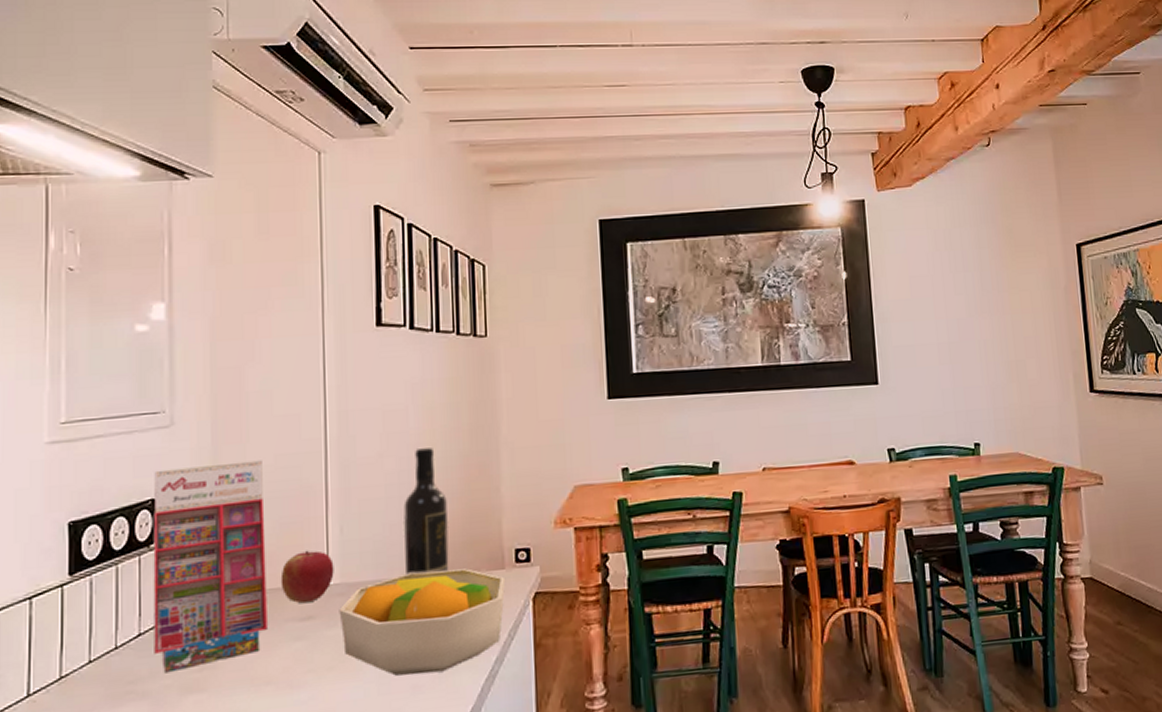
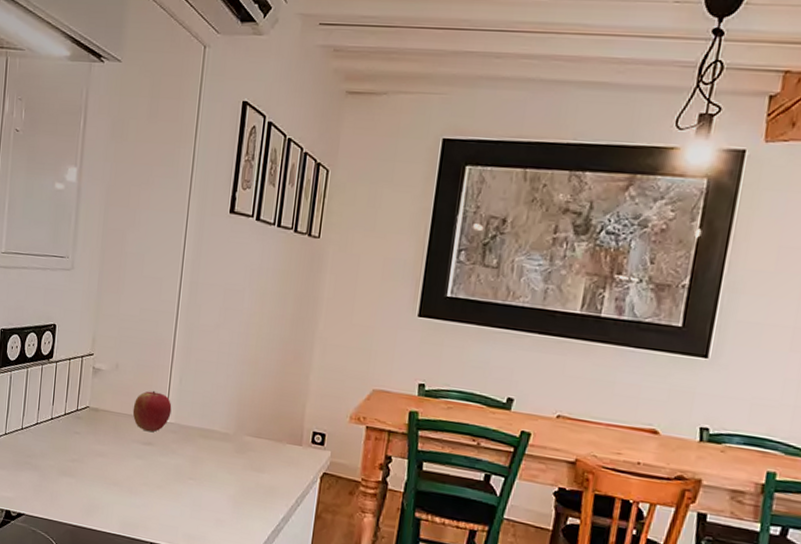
gift box: present [153,460,267,674] -> none [45,302,131,460]
fruit bowl: present [339,568,506,676] -> none [170,428,302,515]
wine bottle: present [403,448,449,575] -> none [224,327,264,436]

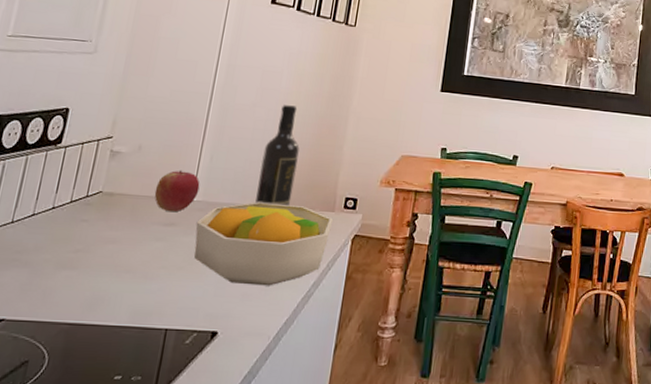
fruit bowl: none [170,428,302,515] -> present [194,202,334,286]
wine bottle: none [224,327,264,436] -> present [255,105,300,207]

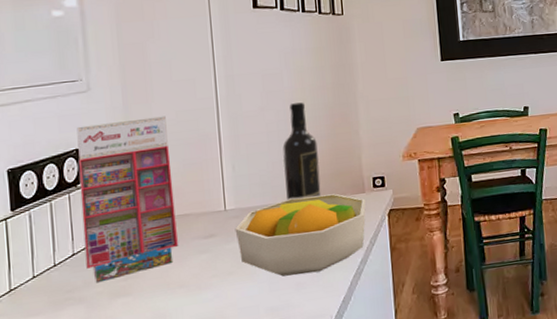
gift box: none [42,86,160,250] -> present [77,116,178,283]
apple: present [154,170,200,213] -> none [186,184,230,225]

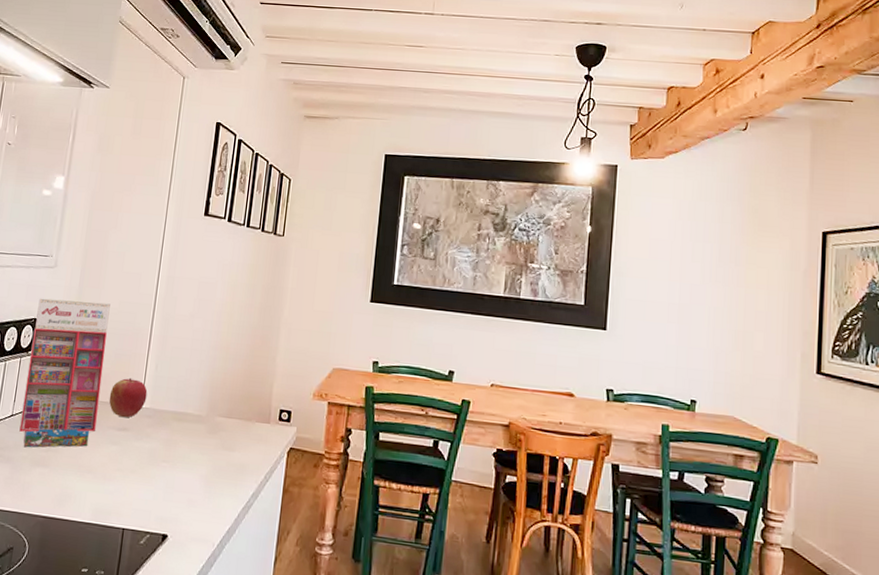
apple: none [186,184,230,225] -> present [109,377,148,418]
fruit bowl: present [235,193,367,277] -> none [145,410,270,494]
wine bottle: present [282,102,321,200] -> none [197,316,235,417]

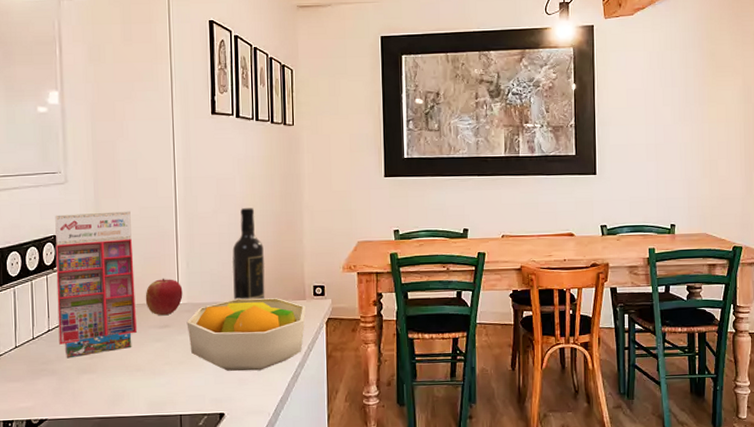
fruit bowl: none [145,410,270,494] -> present [186,298,307,371]
wine bottle: none [197,316,235,417] -> present [232,208,265,300]

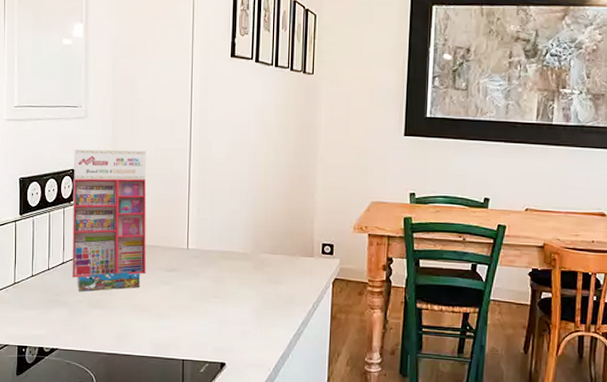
apple: present [145,278,183,316] -> none [155,221,192,260]
fruit bowl: present [186,298,307,371] -> none [194,249,314,324]
wine bottle: present [232,208,265,300] -> none [242,157,275,253]

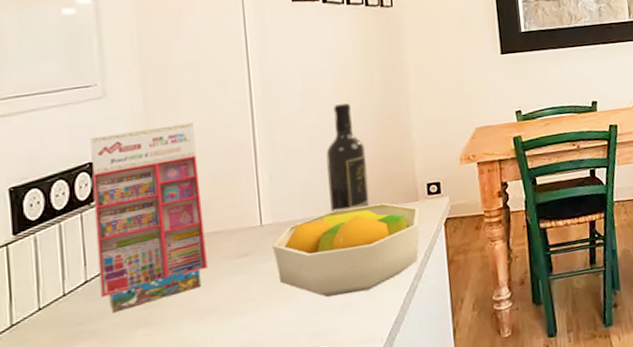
fruit bowl: none [194,249,314,324] -> present [272,202,420,297]
wine bottle: none [242,157,275,253] -> present [326,103,370,212]

